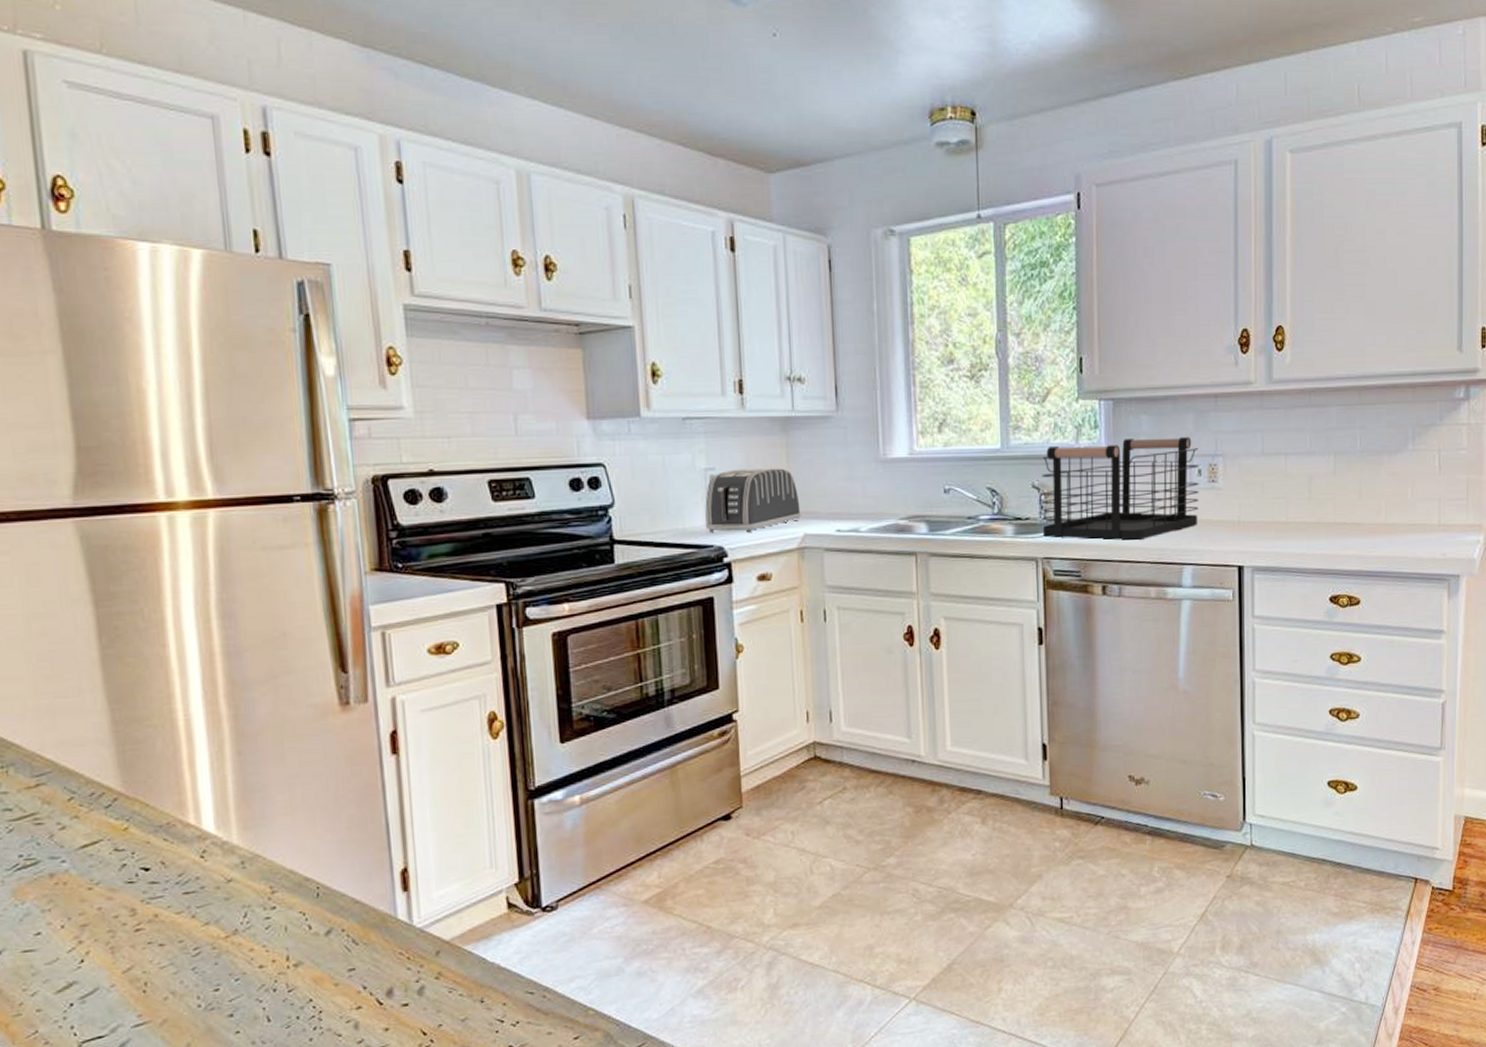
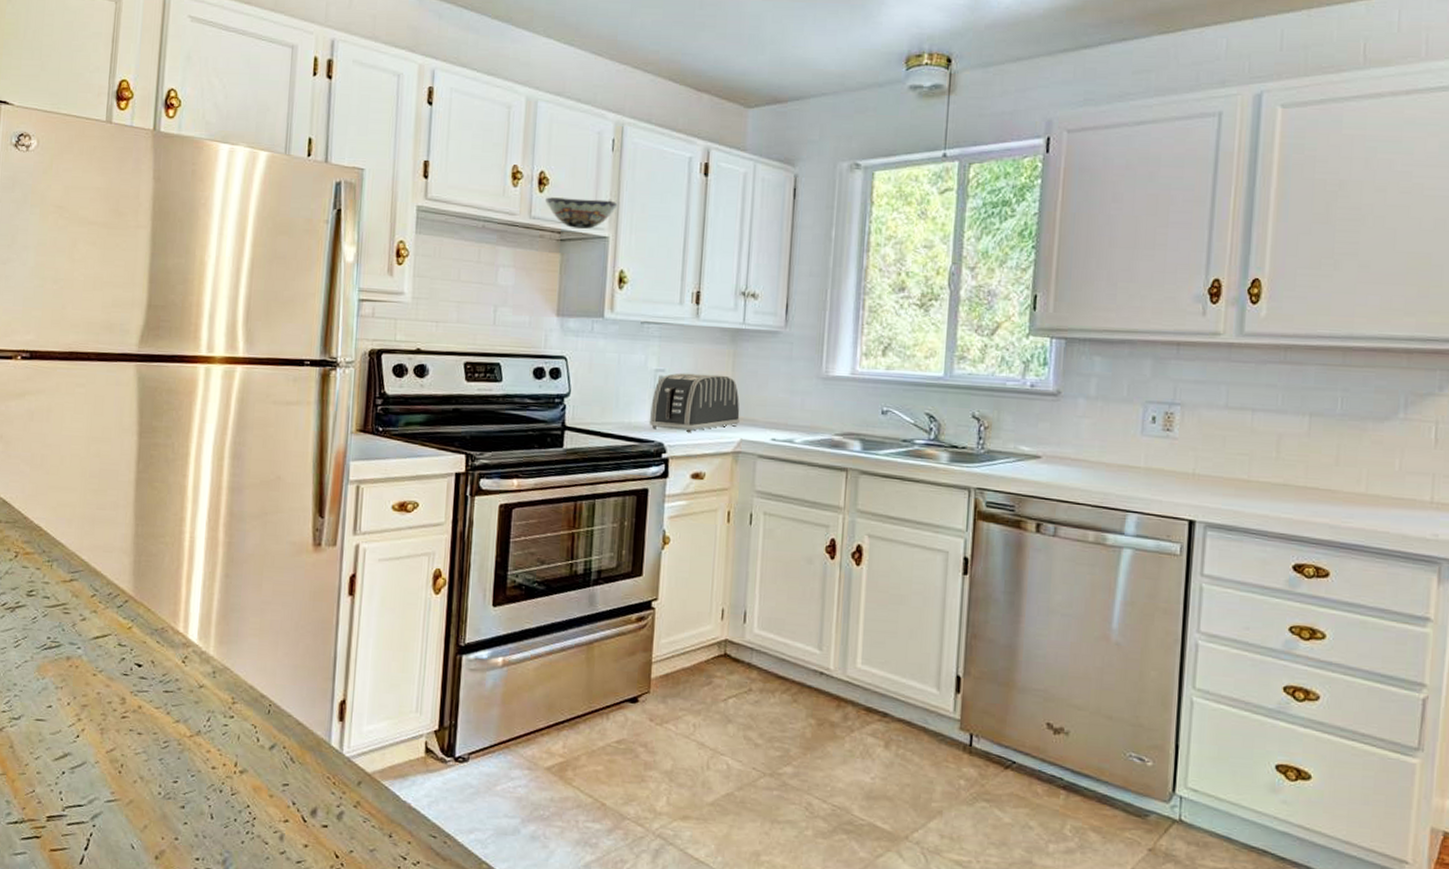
decorative bowl: none [556,285,639,320] -> present [545,197,618,230]
dish rack: present [1042,437,1200,541] -> none [979,379,1155,482]

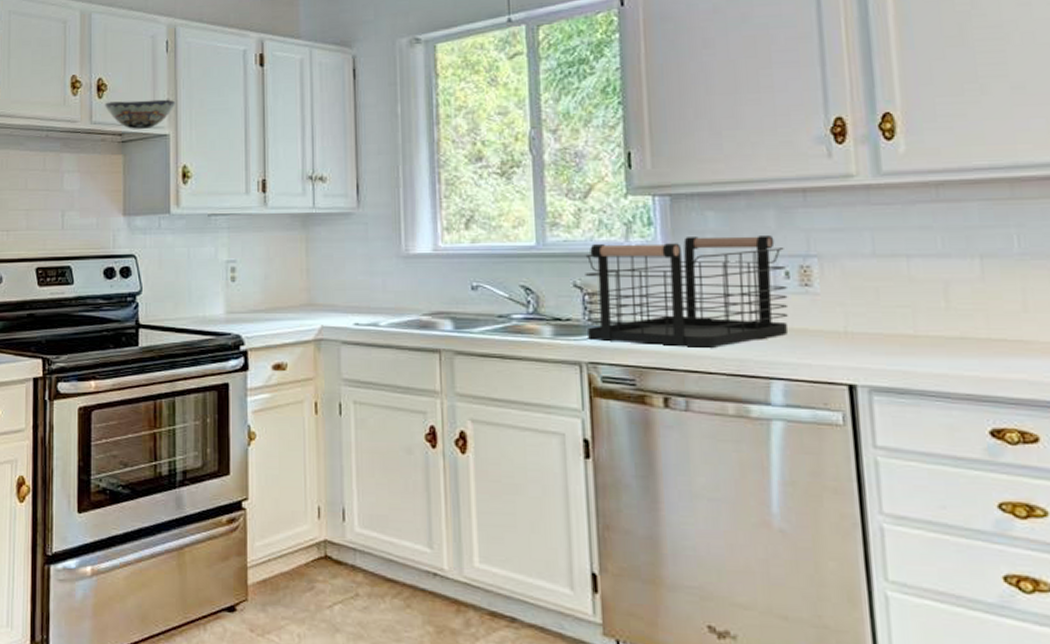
toaster: present [649,372,740,432] -> none [224,261,318,322]
dish rack: none [979,379,1155,482] -> present [585,236,789,349]

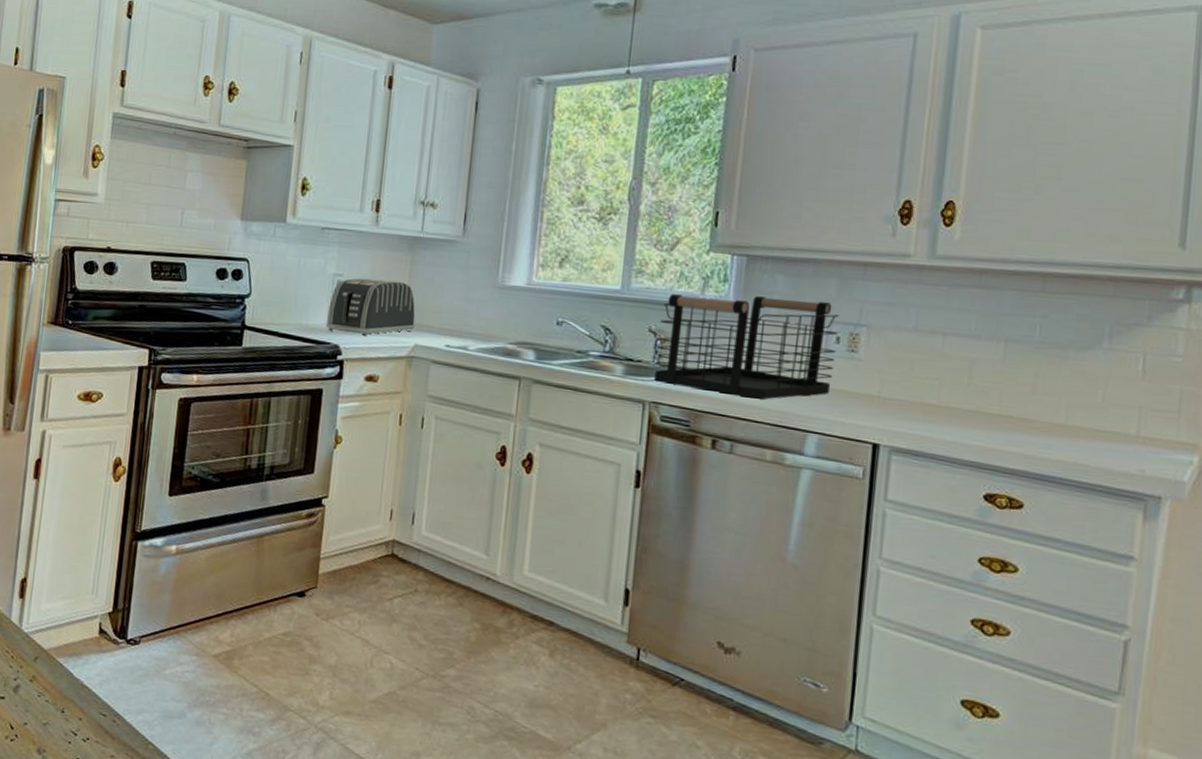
decorative bowl: present [105,99,176,130] -> none [234,106,304,138]
toaster: none [224,261,318,322] -> present [325,278,415,336]

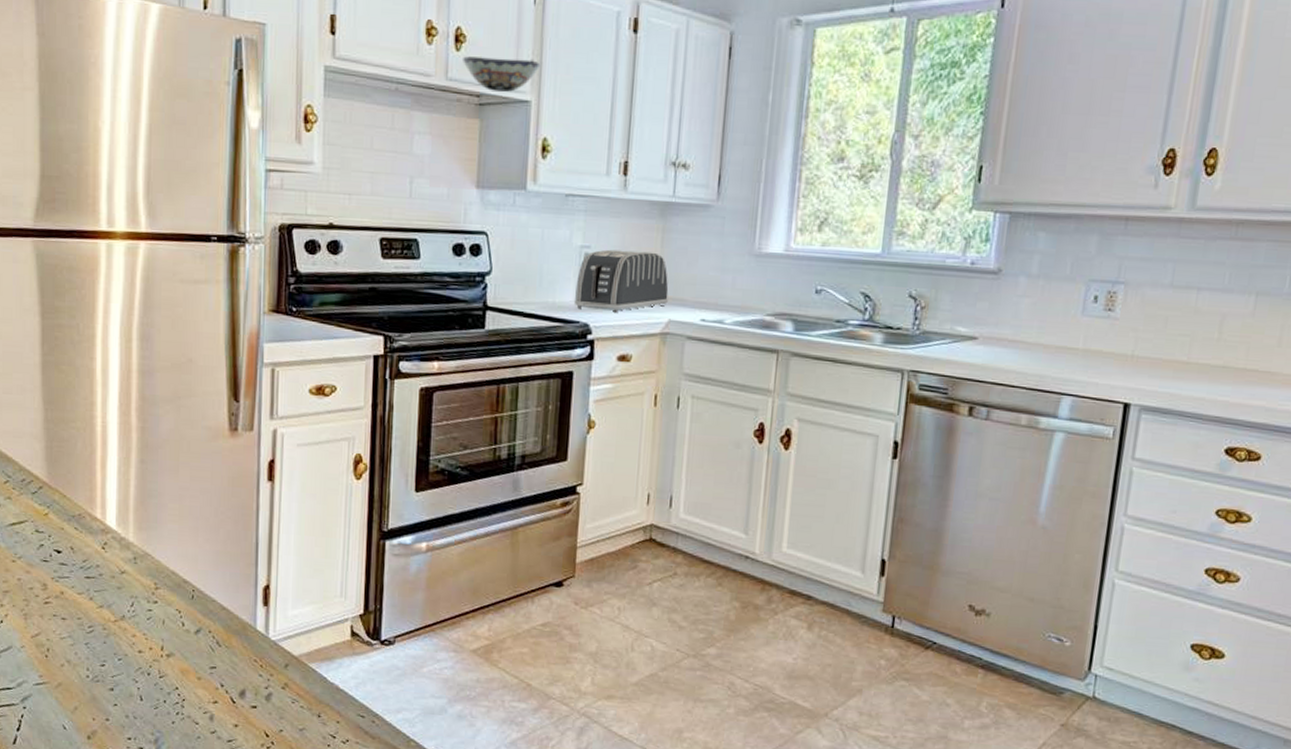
decorative bowl: none [234,106,304,138] -> present [463,56,541,93]
dish rack: present [654,294,839,400] -> none [914,256,1098,364]

